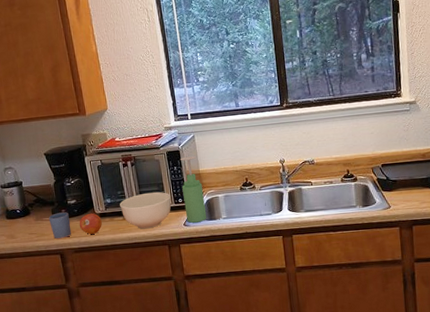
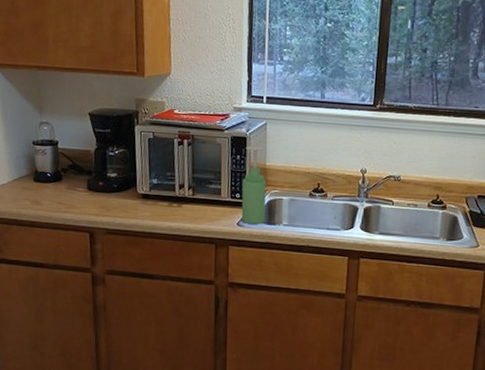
mug: present [48,212,72,239] -> none [82,184,107,216]
fruit: present [79,213,102,234] -> none [116,191,143,217]
bowl: present [120,191,171,229] -> none [167,179,228,222]

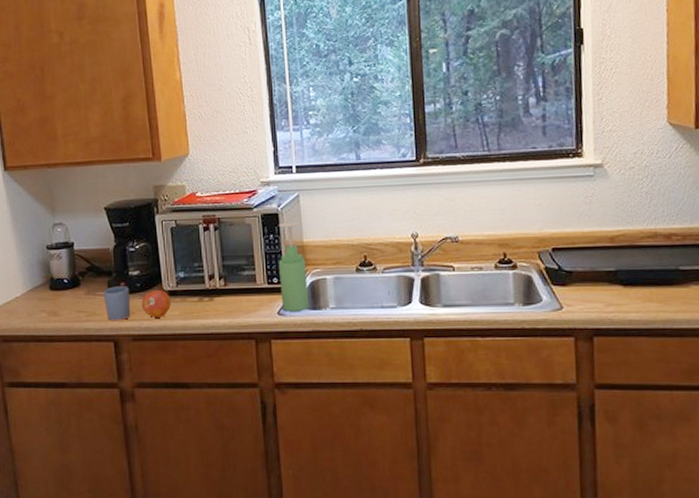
mug: none [82,184,107,216] -> present [103,286,131,321]
fruit: none [116,191,143,217] -> present [141,289,171,318]

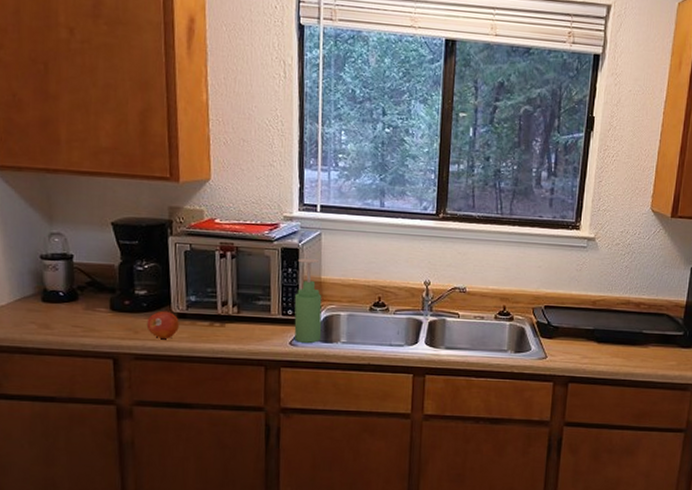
mug: present [103,286,131,321] -> none [104,304,135,339]

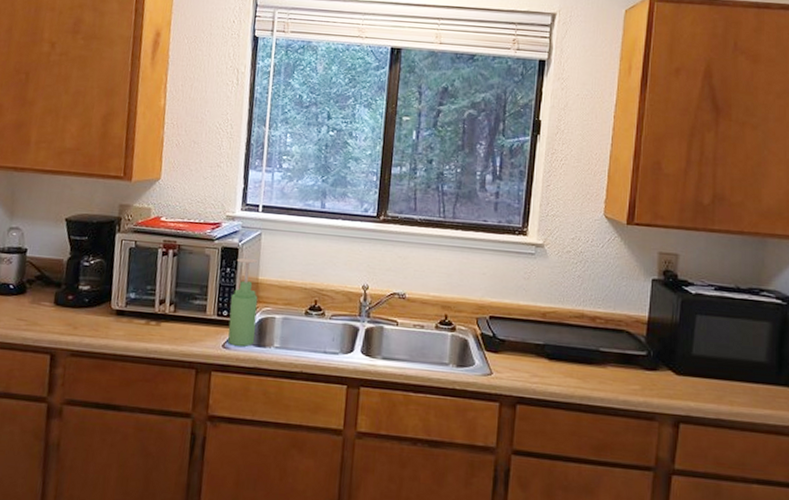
fruit: present [146,310,179,339] -> none [85,307,117,336]

